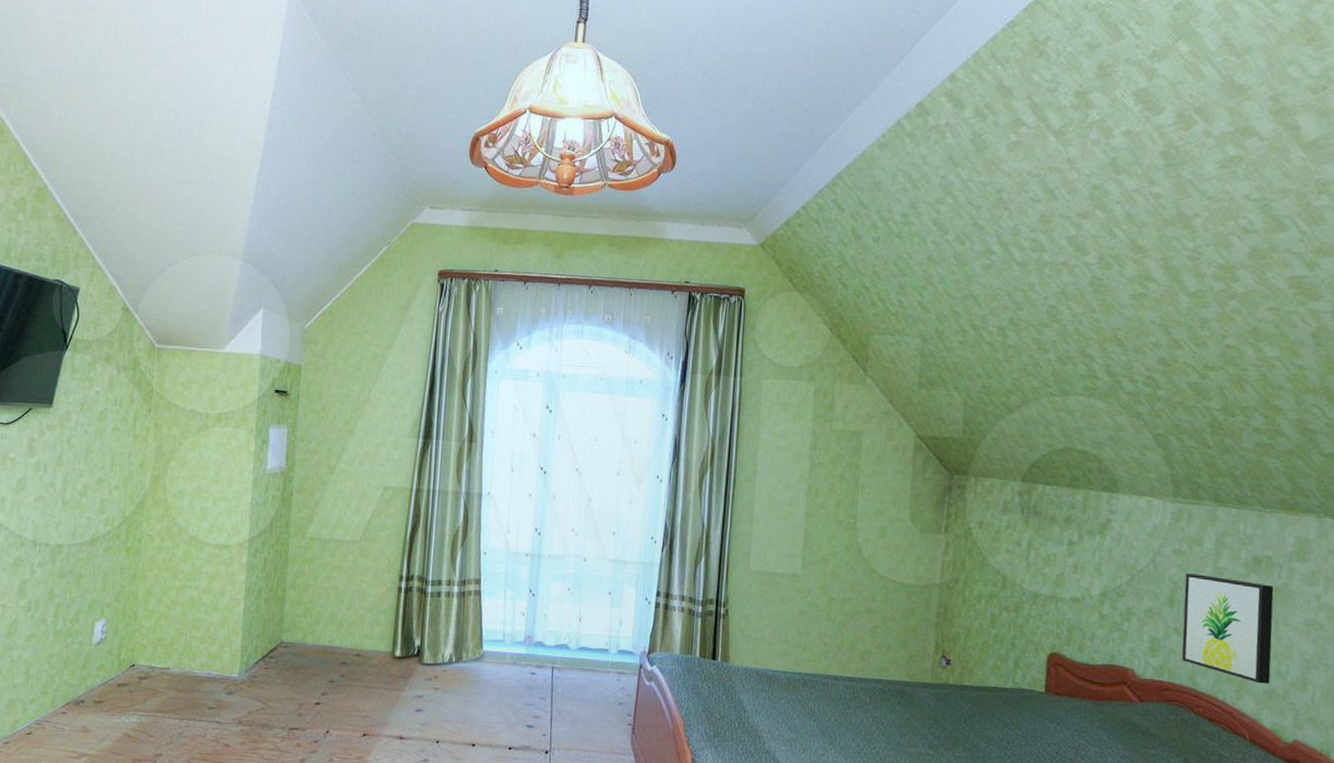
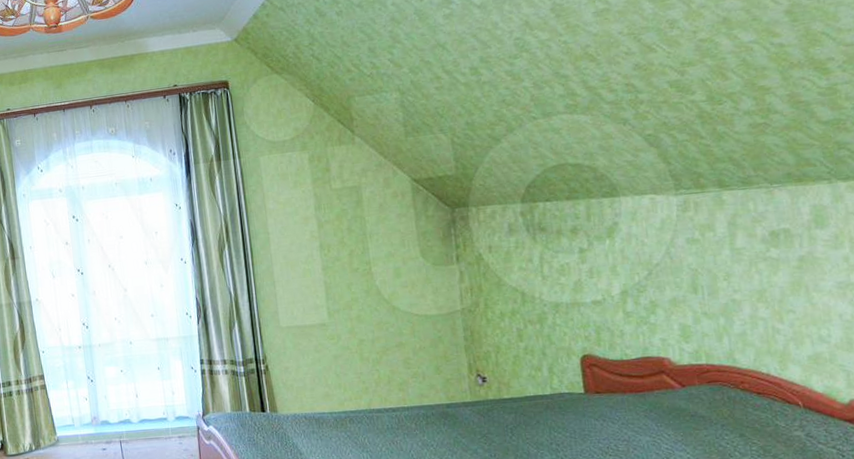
wall art: present [1182,573,1274,684] -> none [703,255,813,351]

